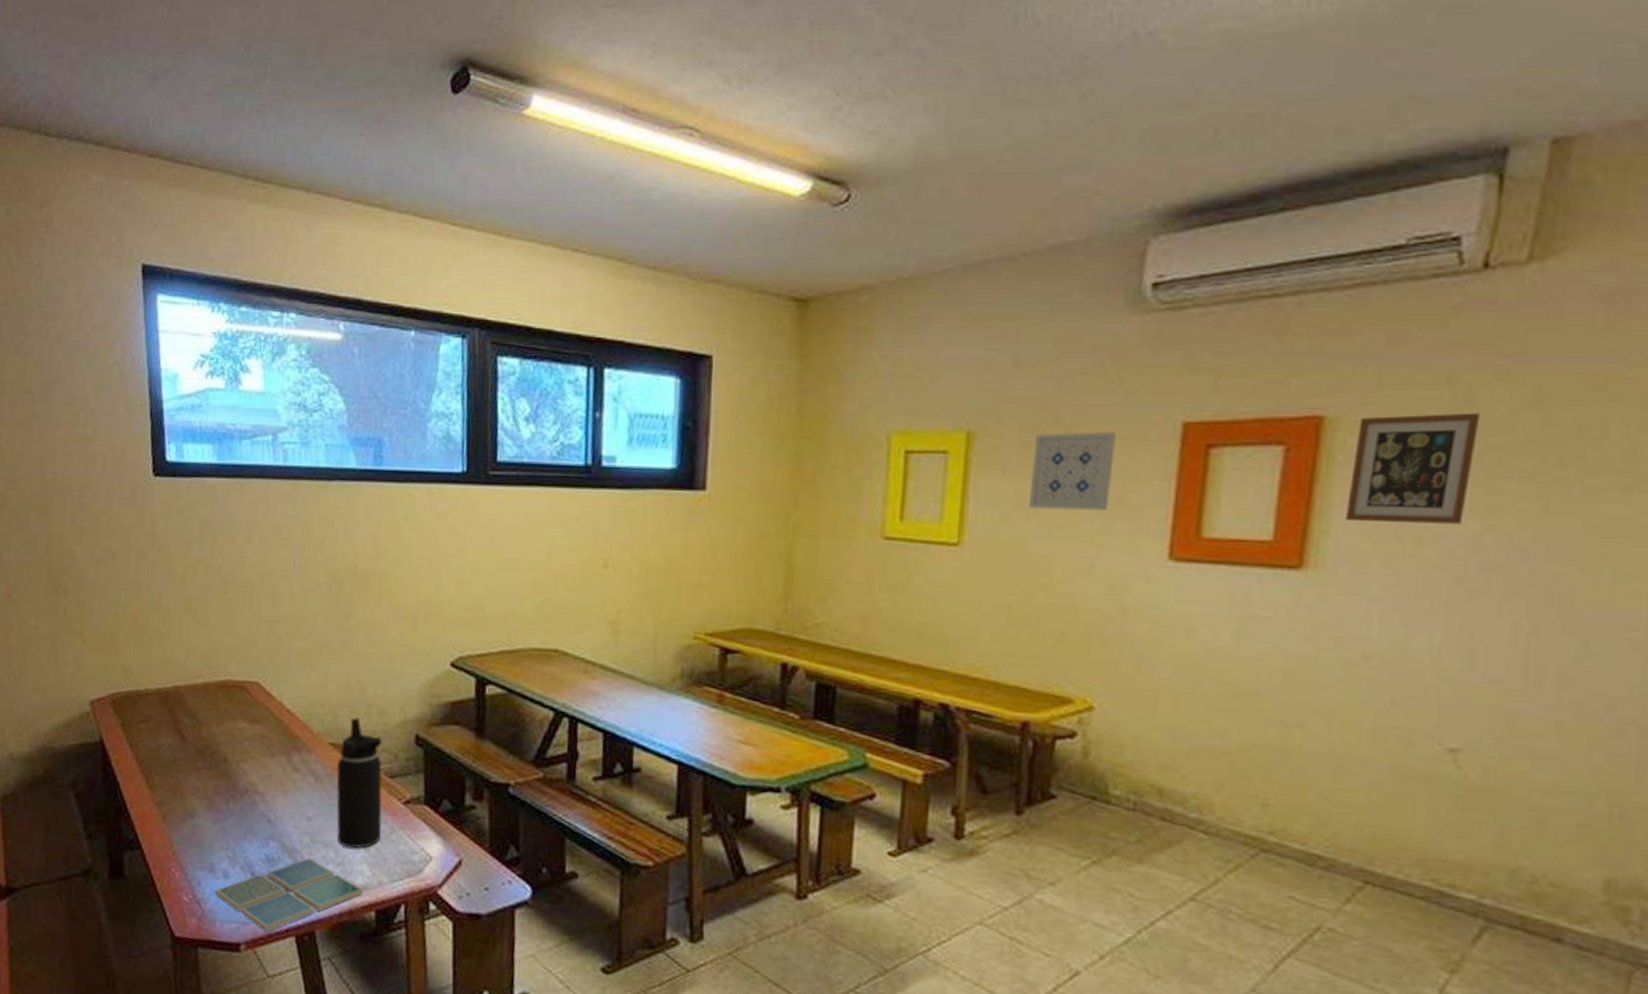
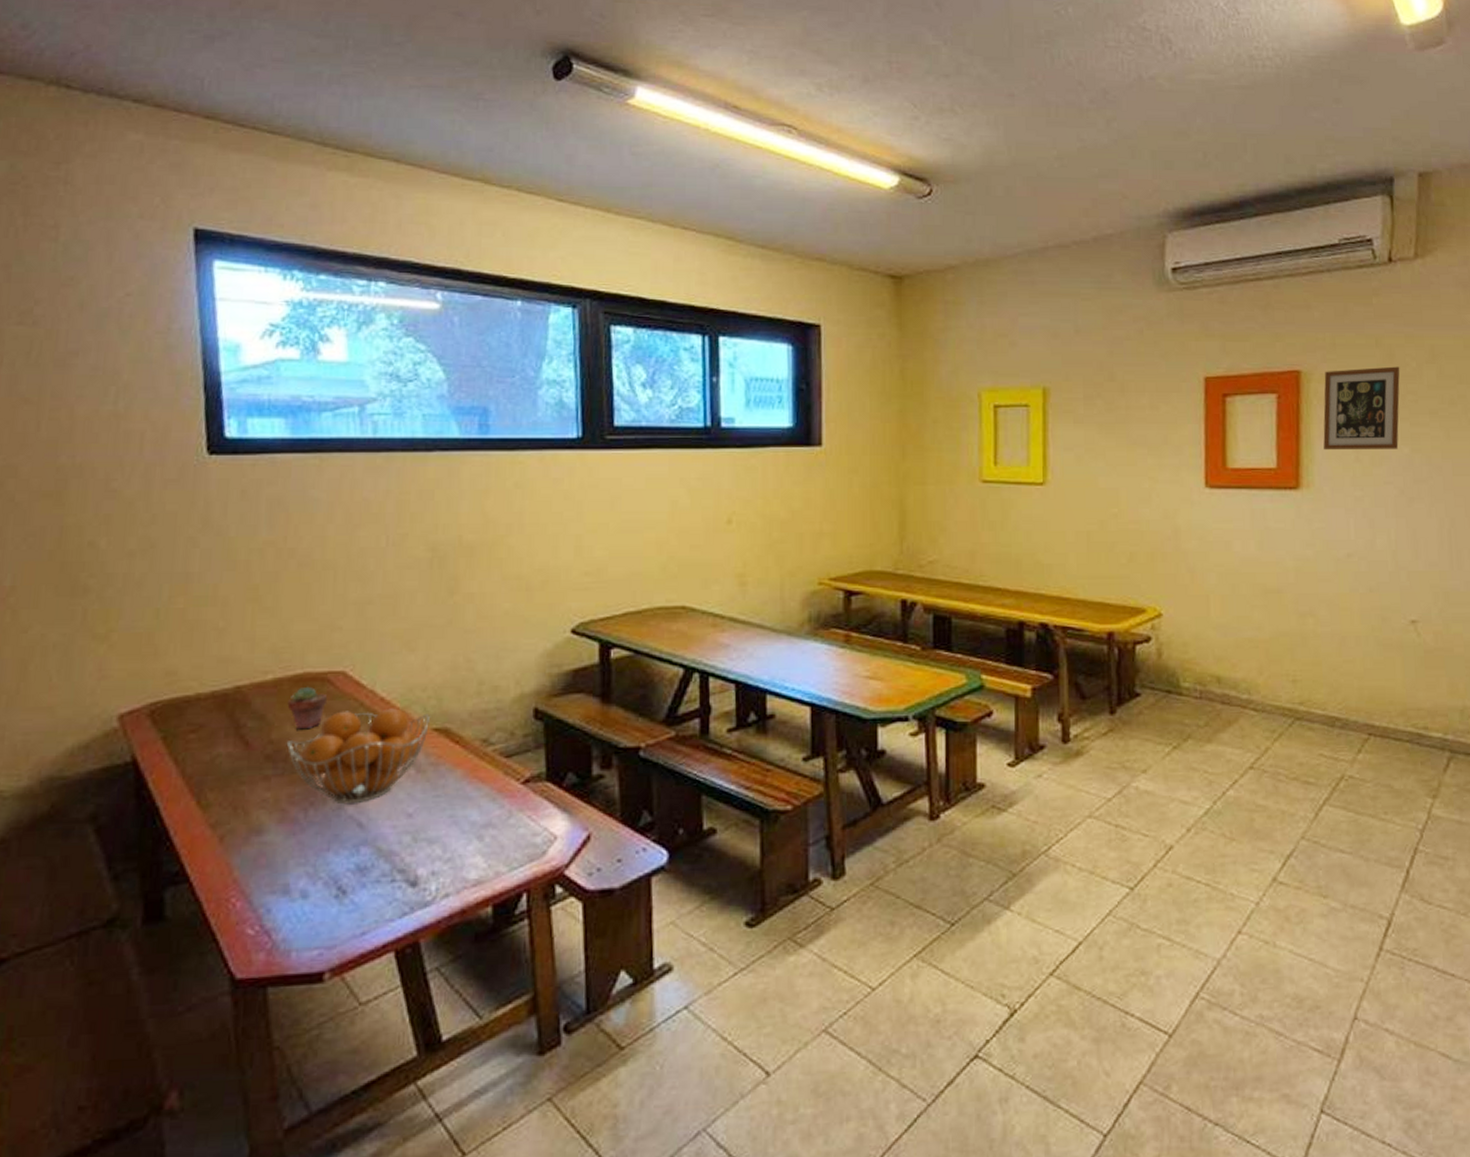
potted succulent: none [213,692,245,731] -> present [287,686,328,730]
fruit basket: none [213,717,327,802] -> present [286,708,430,805]
drink coaster: present [214,858,364,933] -> none [289,859,479,953]
water bottle: present [336,717,383,849] -> none [441,698,498,841]
wall art: present [1028,431,1116,511] -> none [1096,385,1158,450]

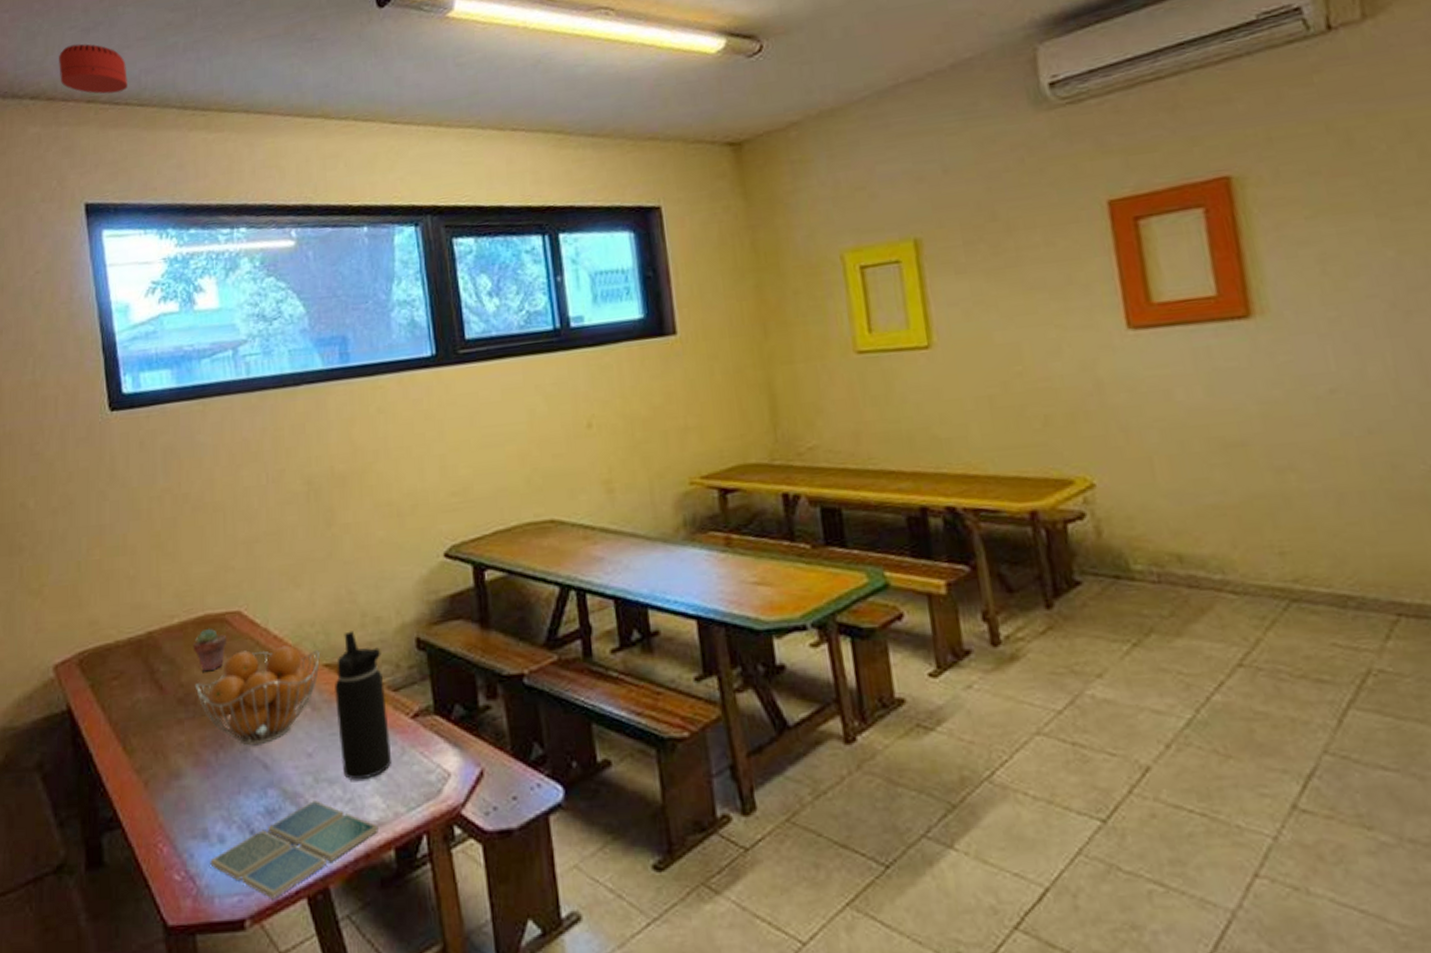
smoke detector: none [172,51,258,114] -> present [59,43,127,94]
drink coaster: none [289,859,479,953] -> present [210,801,380,900]
water bottle: none [441,698,498,841] -> present [334,631,392,781]
picture frame: present [1323,366,1400,451] -> none [1263,152,1379,267]

